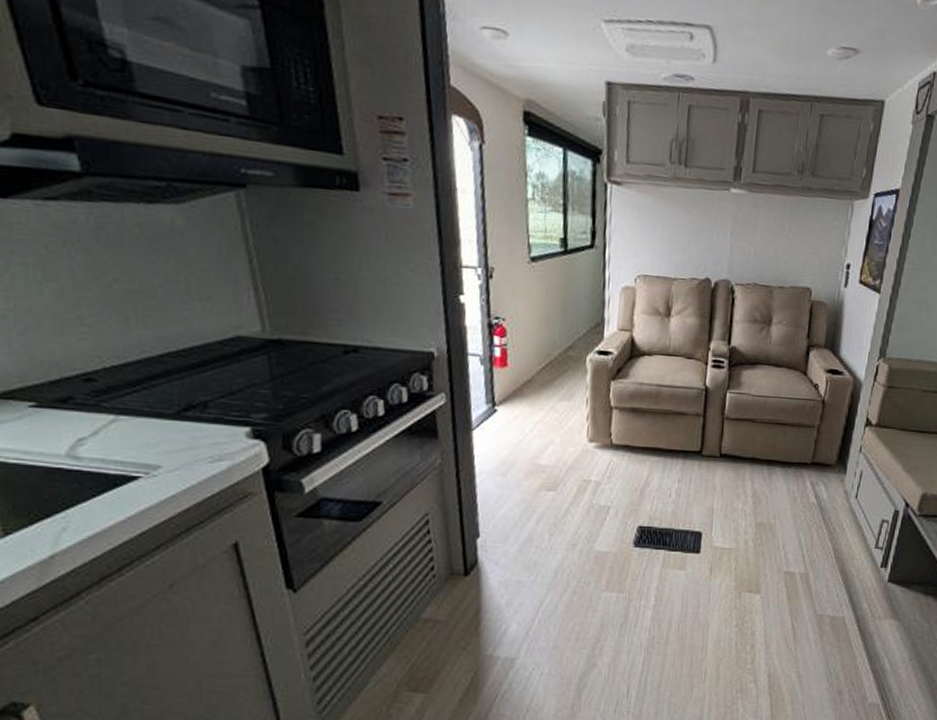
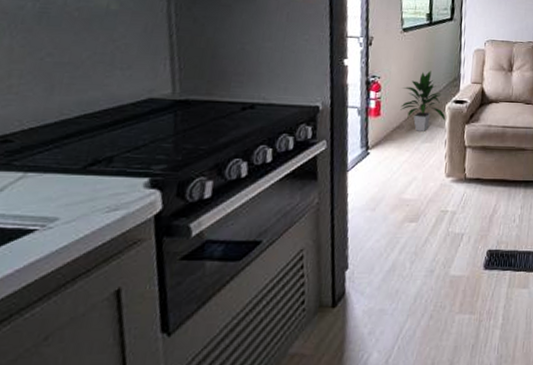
indoor plant: none [531,312,587,387] -> present [400,70,446,131]

